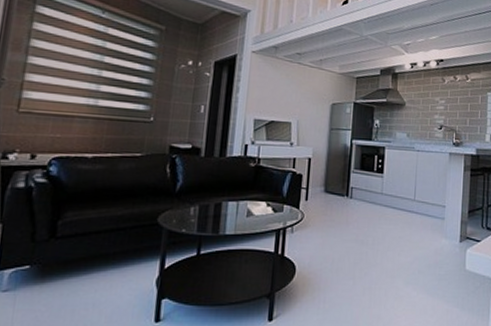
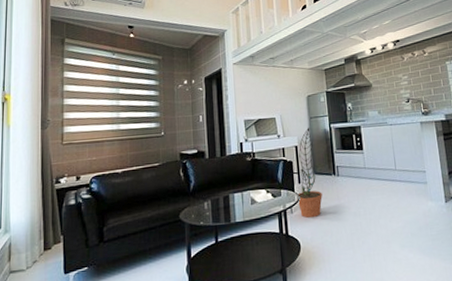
decorative plant: none [300,139,330,241] -> present [296,127,323,218]

